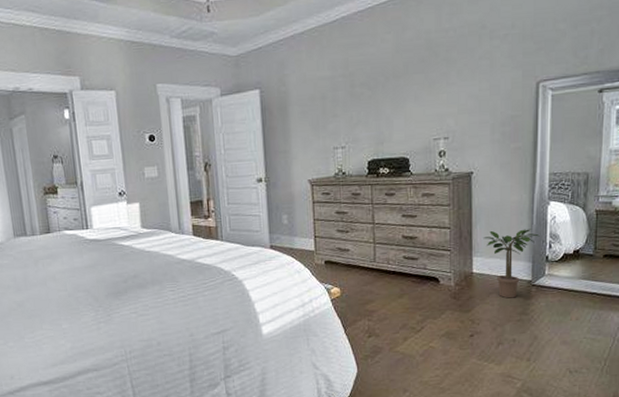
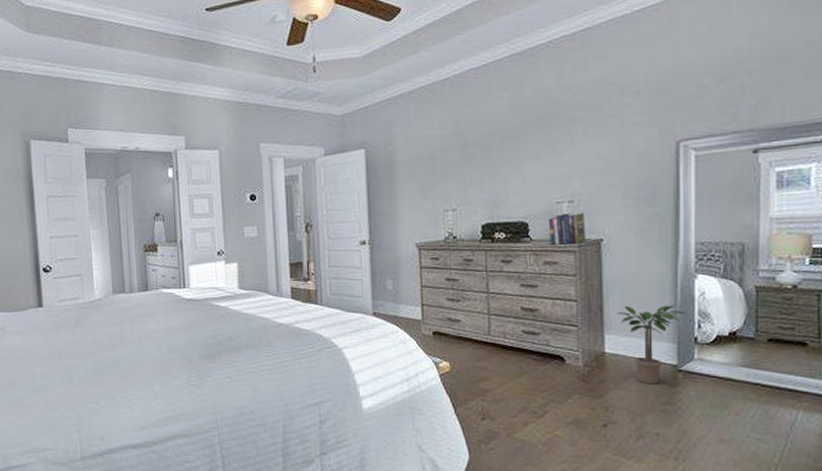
books: none [426,147,459,178] -> present [548,211,587,245]

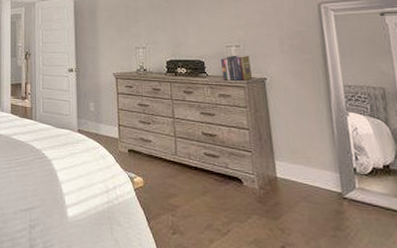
potted plant: present [616,305,686,384] -> none [283,137,344,210]

